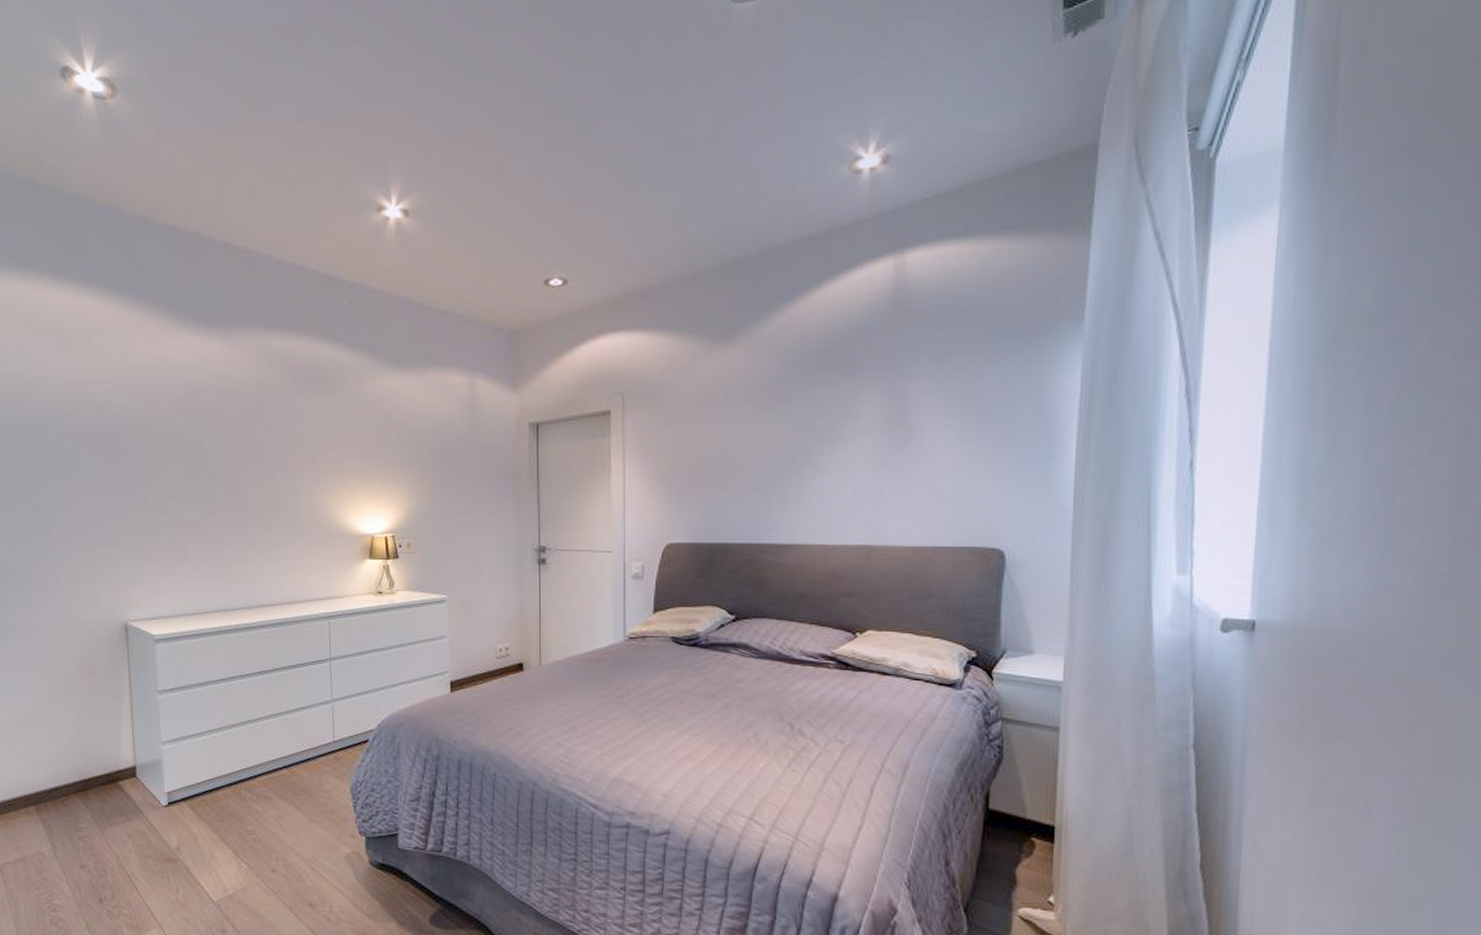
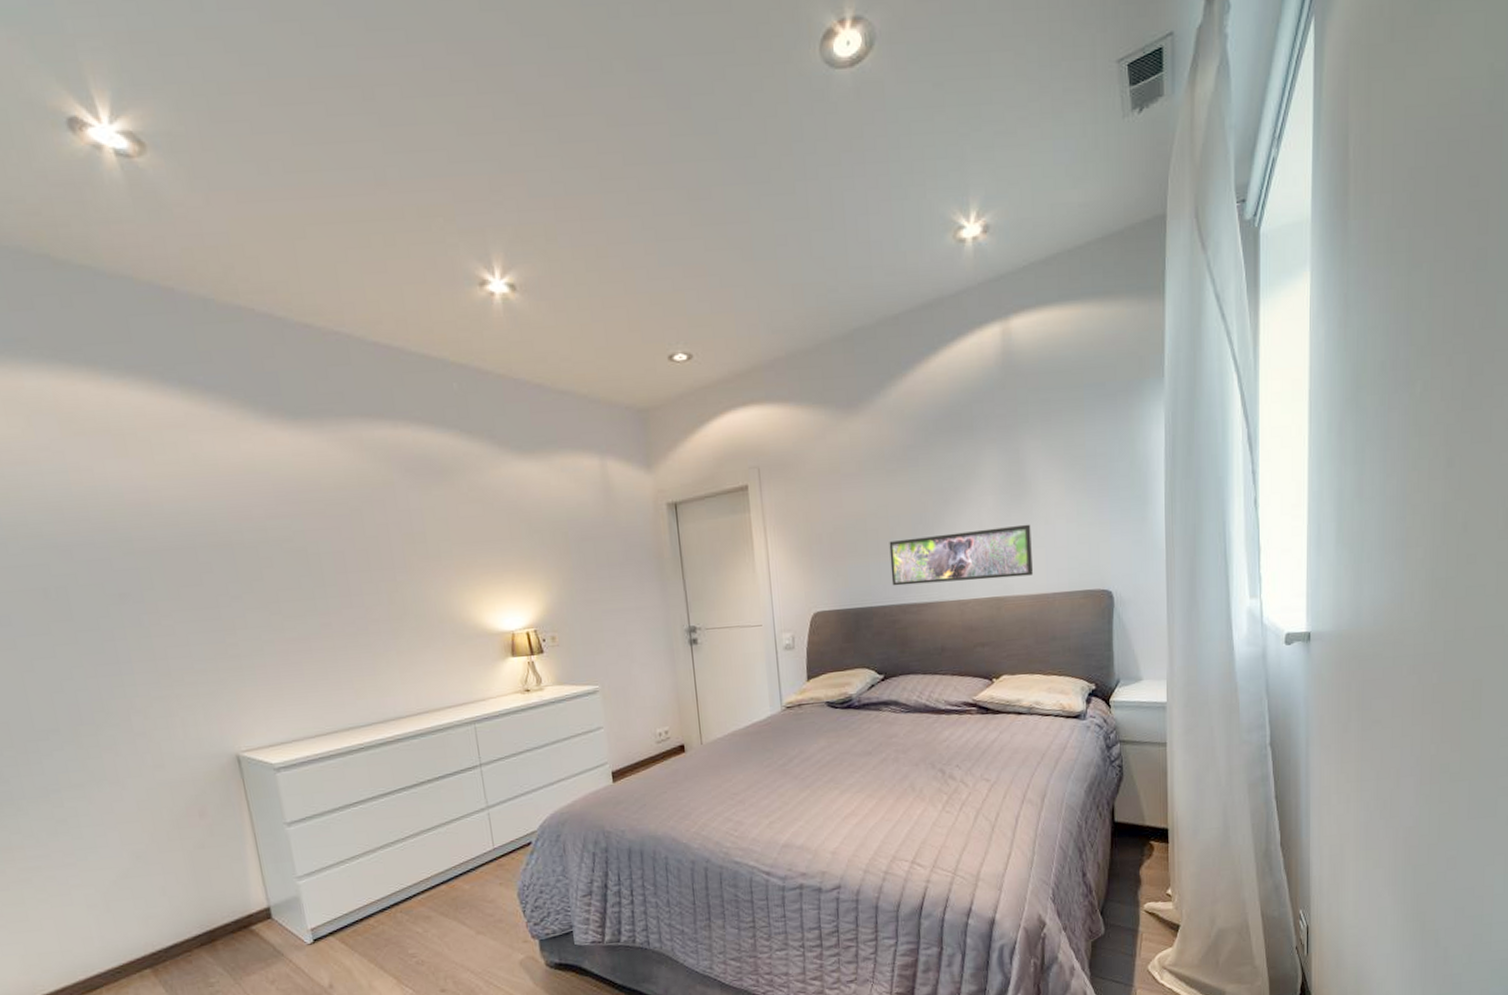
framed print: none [752,470,913,526] -> present [889,524,1033,586]

